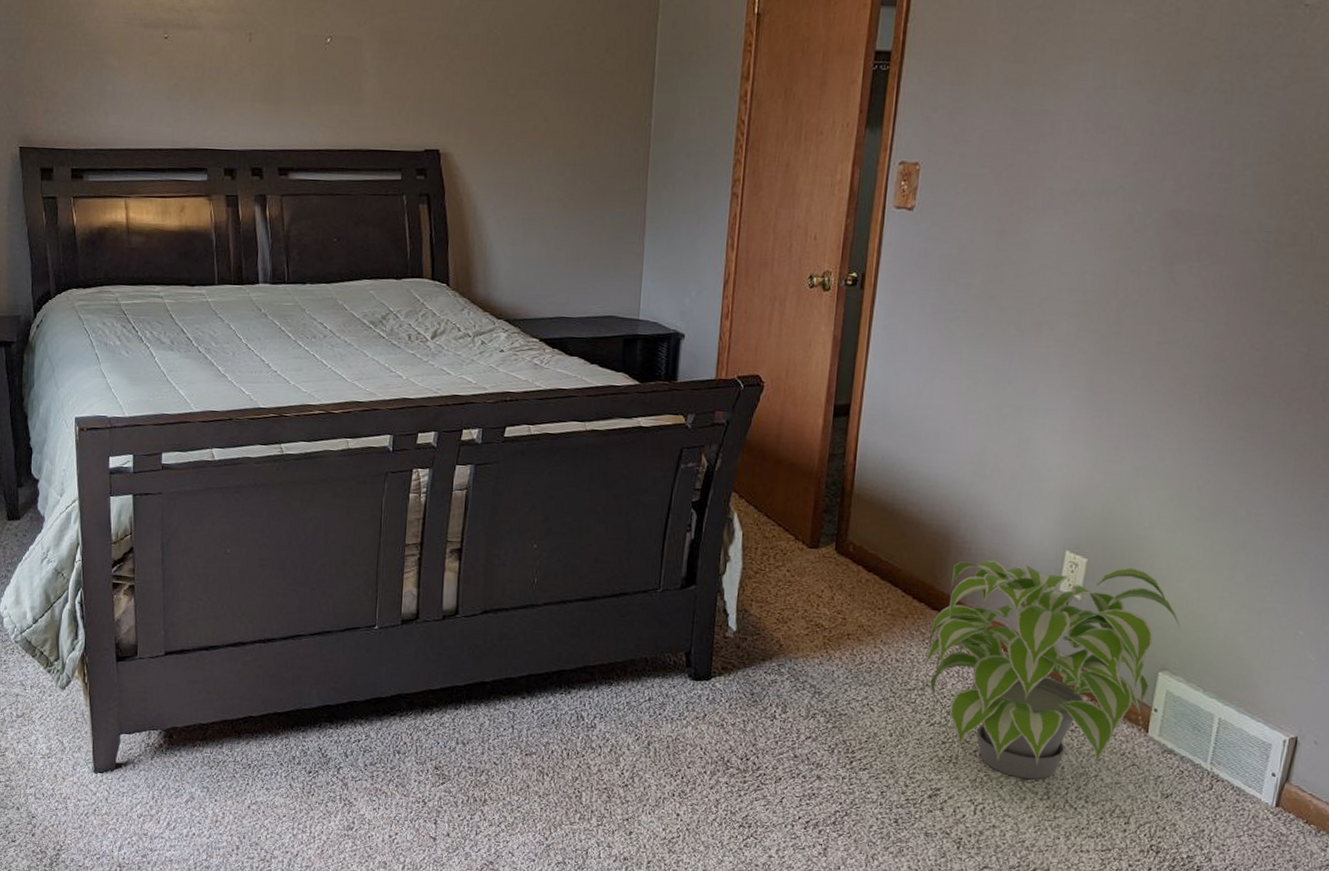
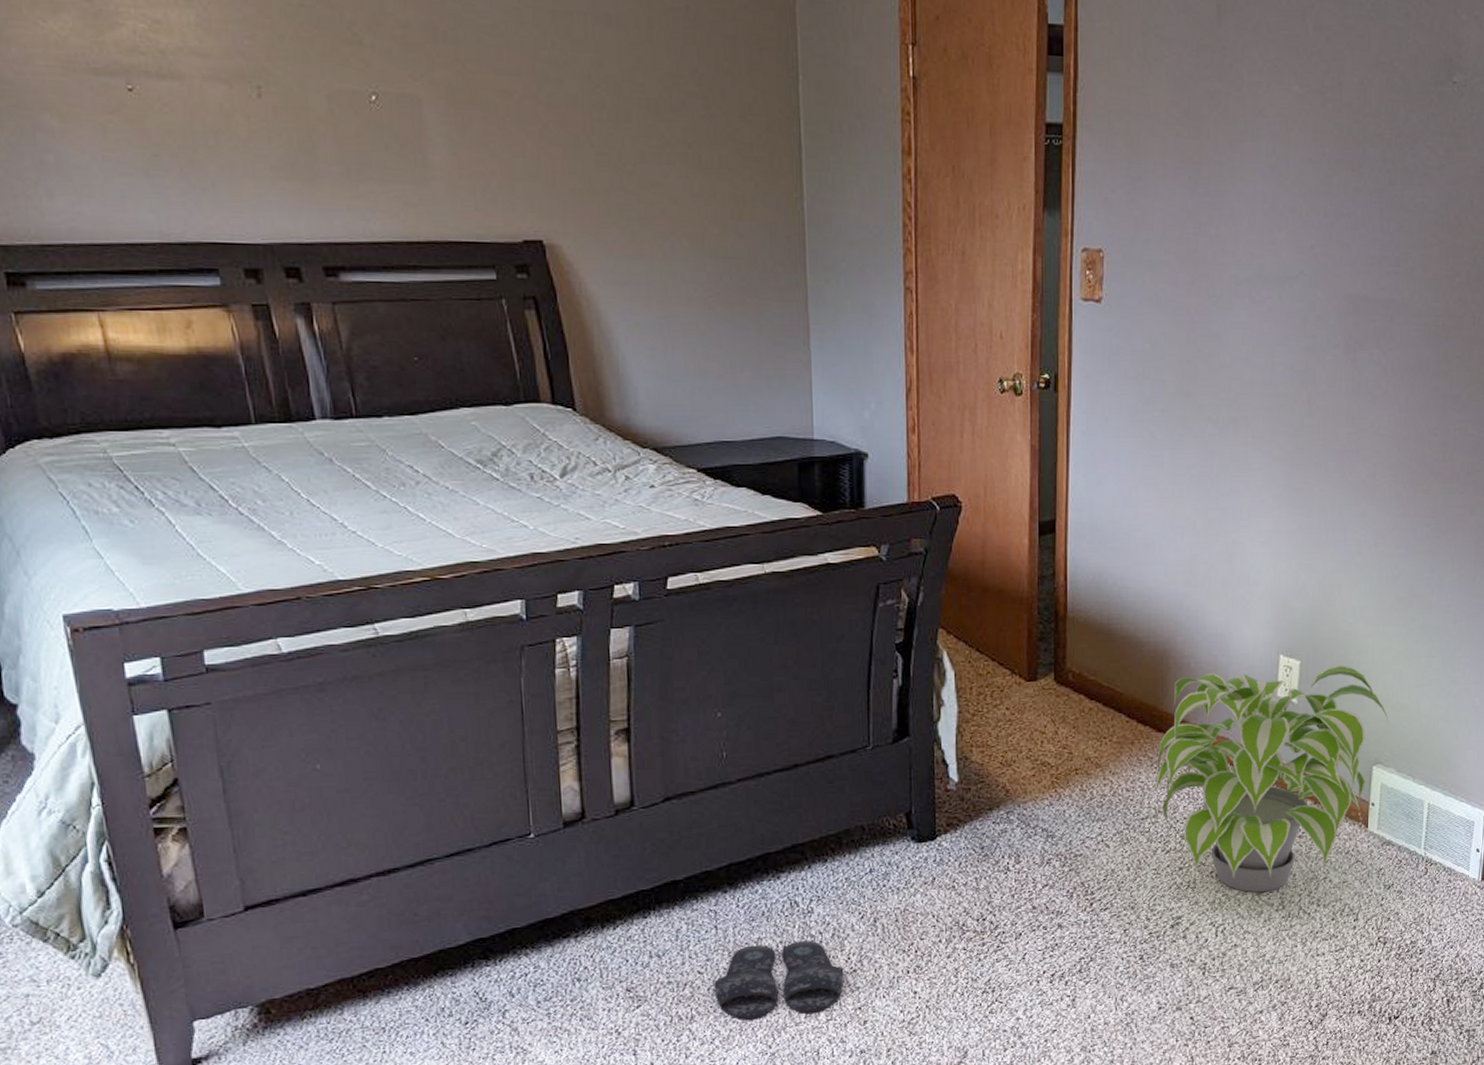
slippers: none [505,747,617,817] -> present [714,940,844,1020]

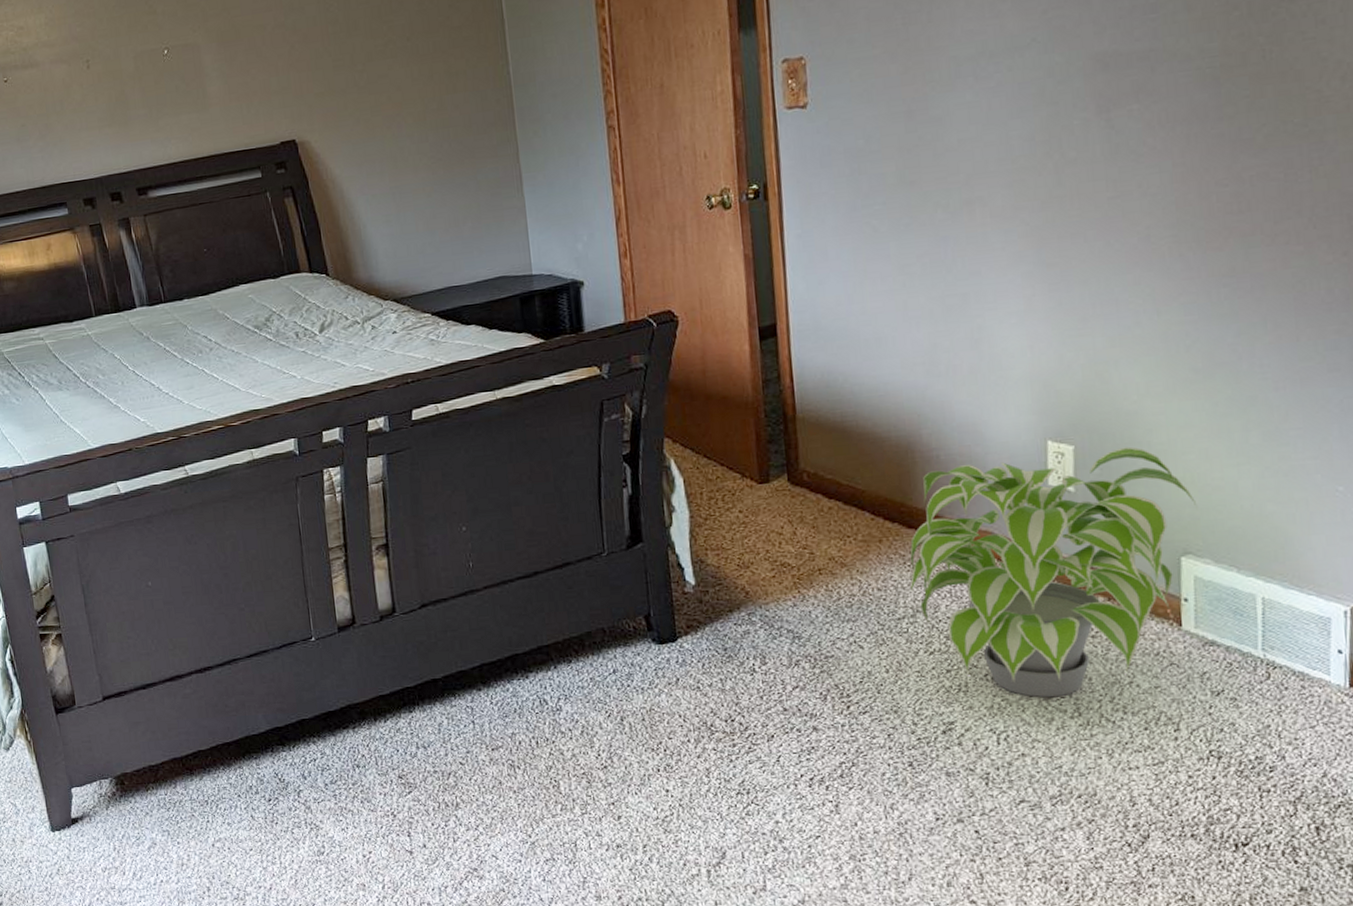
slippers: present [714,940,844,1020] -> none [474,737,596,810]

